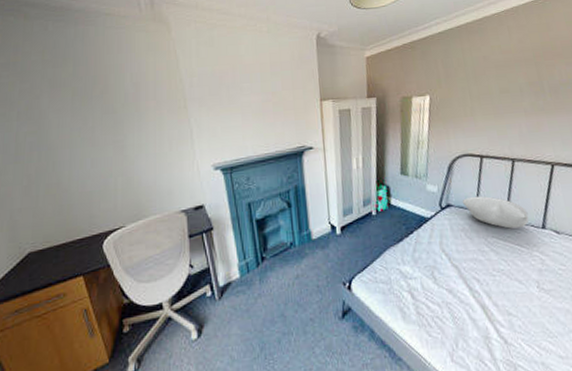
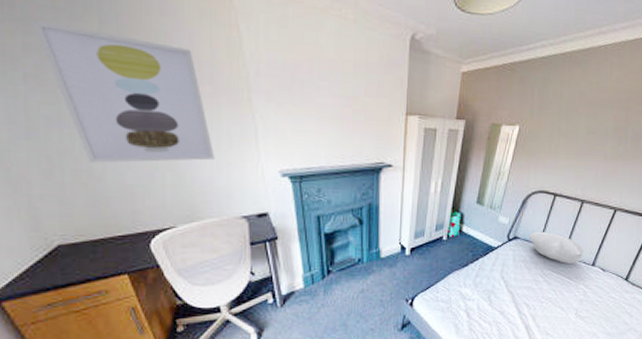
wall art: none [28,71,158,177] -> present [32,19,215,163]

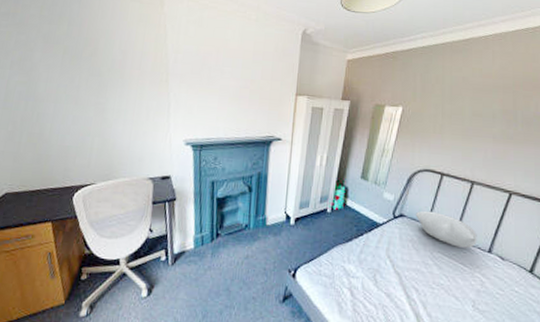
wall art: present [32,19,215,163] -> none [25,24,134,129]

